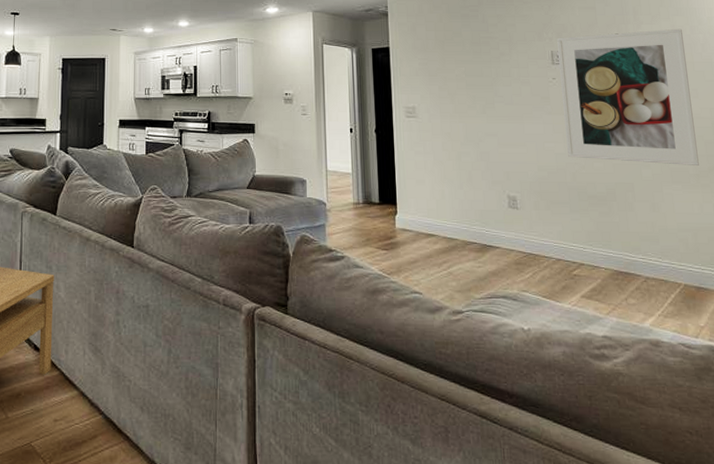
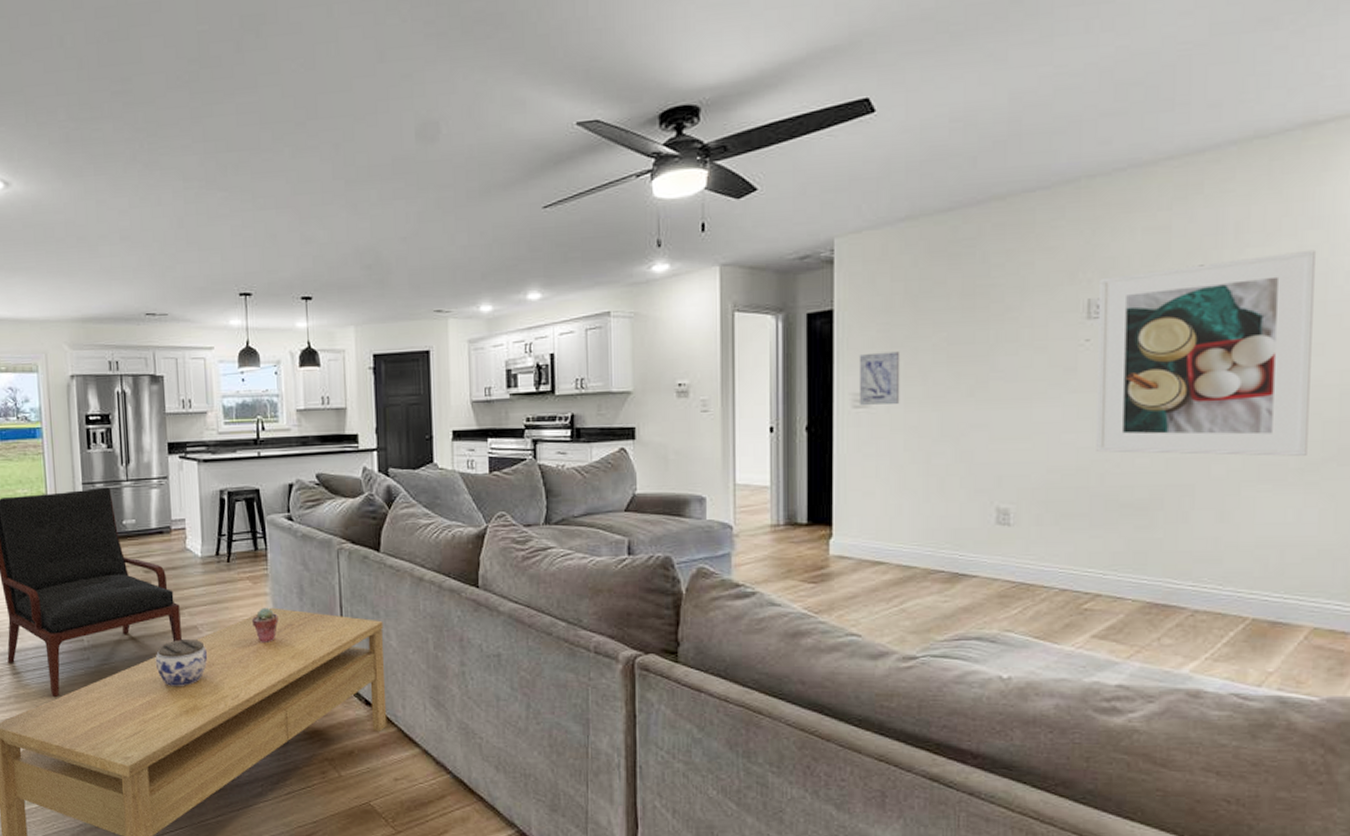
wall art: none [408,79,438,116] -> present [858,351,900,405]

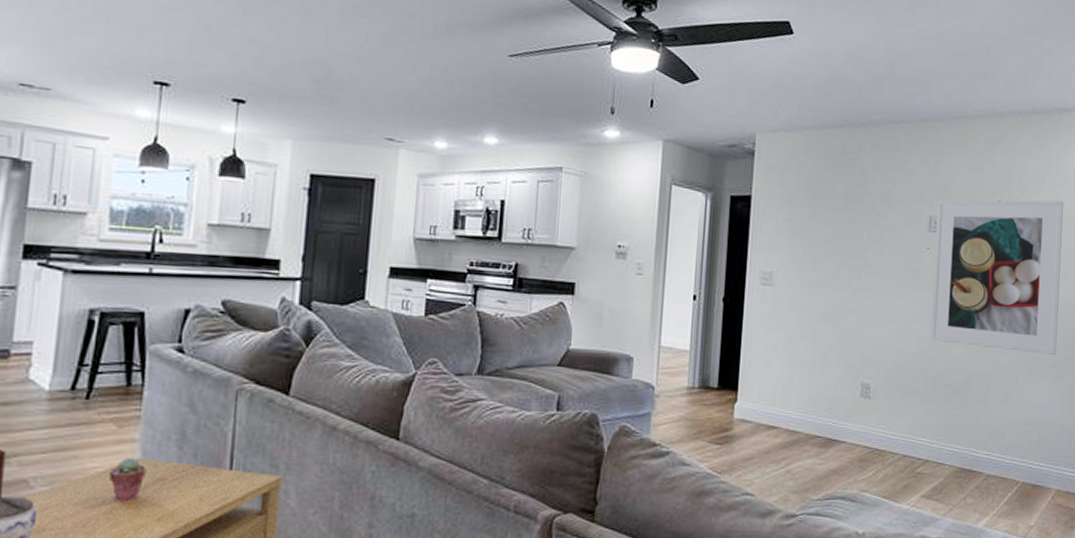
wall art: present [858,351,900,405] -> none [765,237,800,285]

